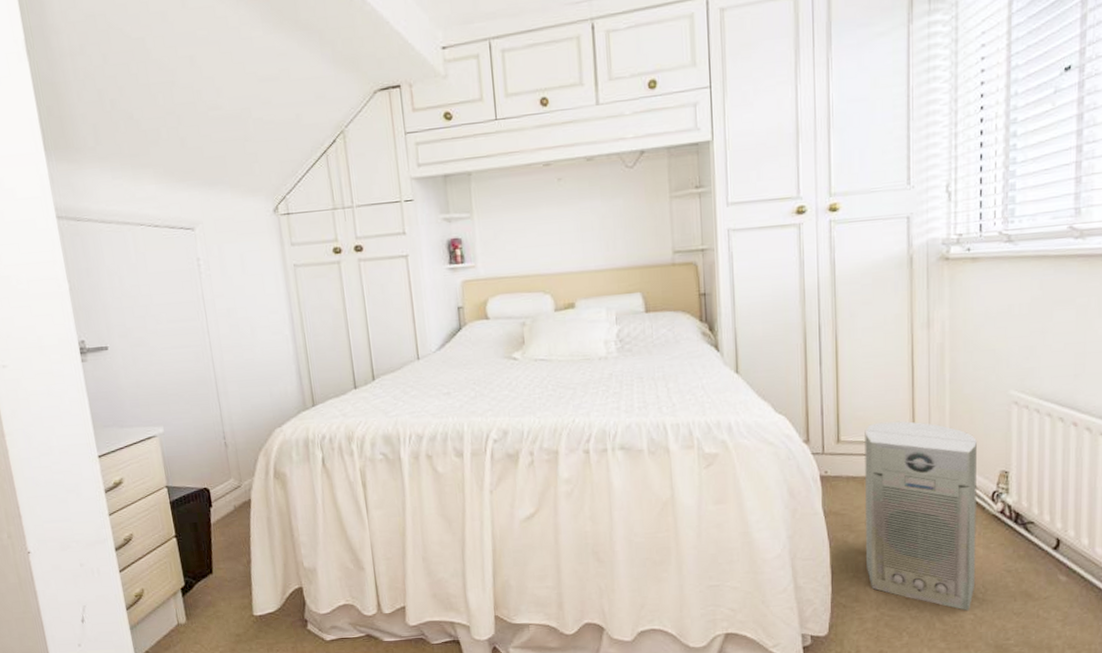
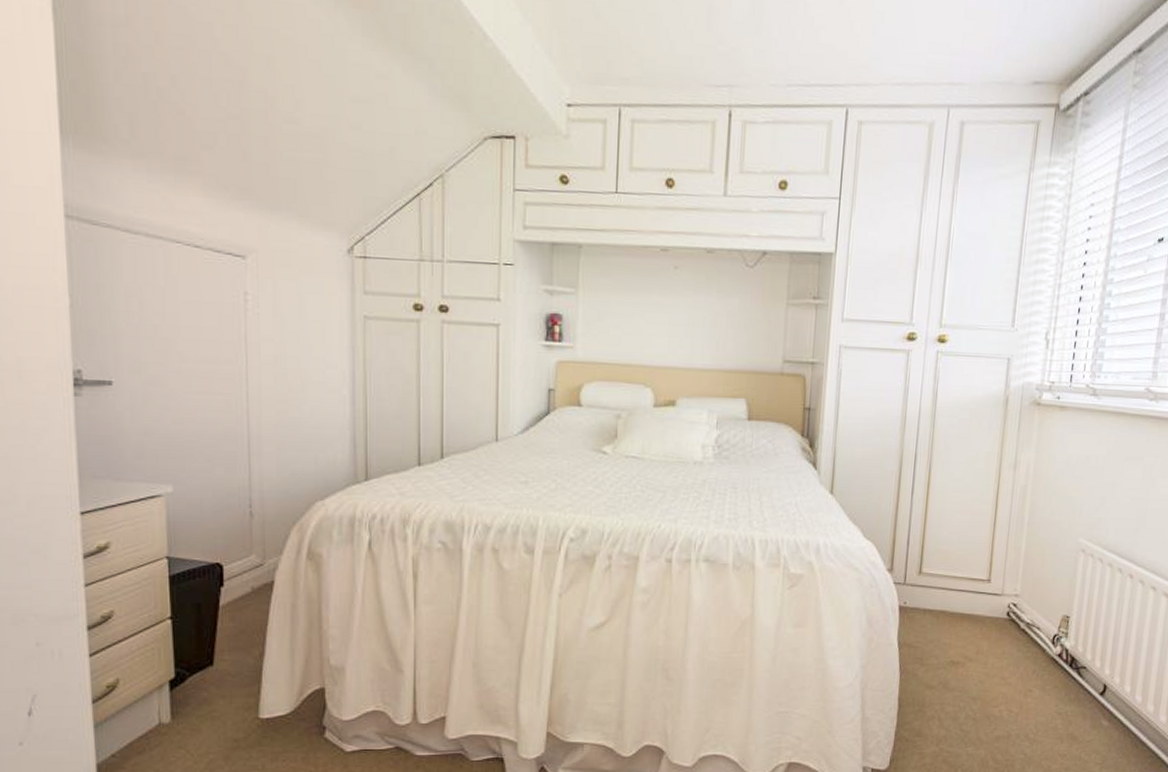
air purifier: present [864,421,977,611] -> none [931,557,1045,751]

